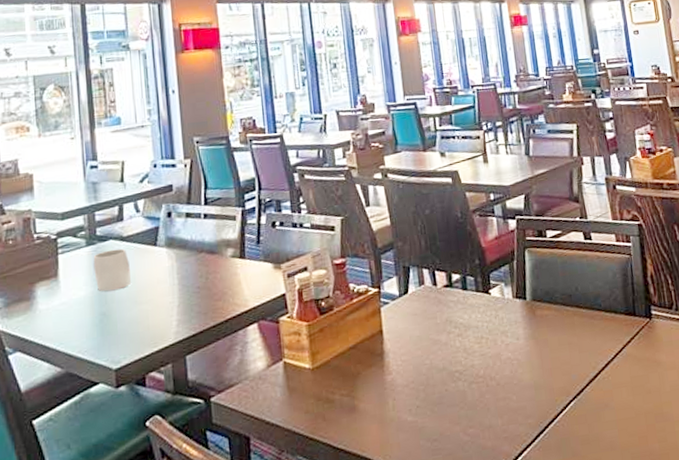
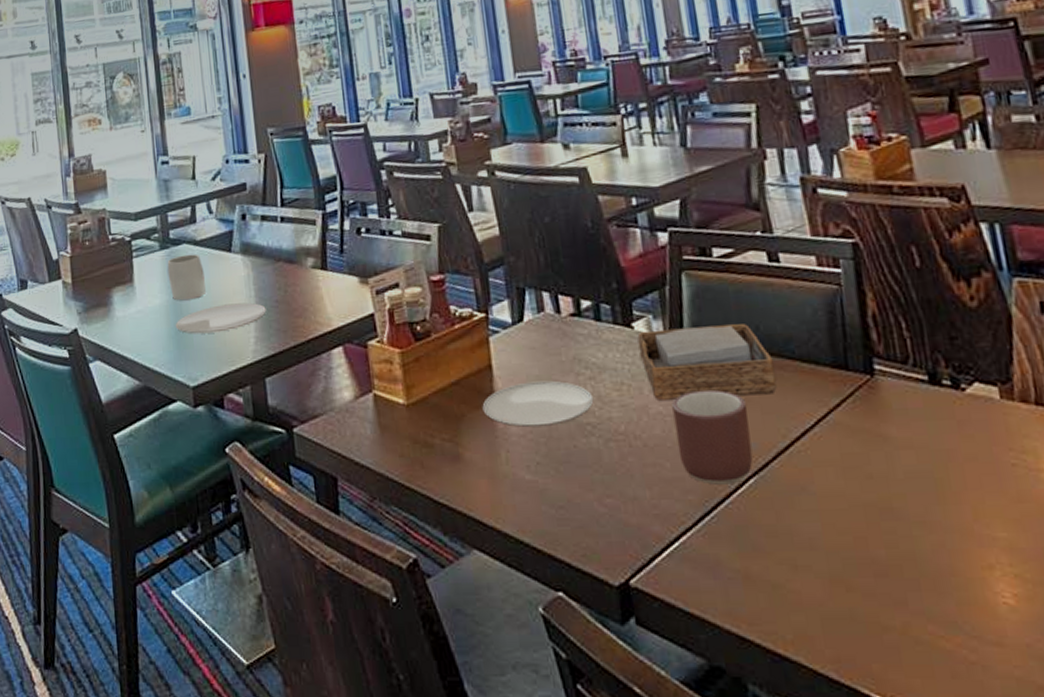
plate: none [99,289,189,322] -> present [175,302,267,335]
plate: none [374,339,461,379] -> present [482,380,594,428]
napkin holder: none [493,286,589,349] -> present [637,324,777,400]
mug: none [517,337,573,410] -> present [672,389,753,485]

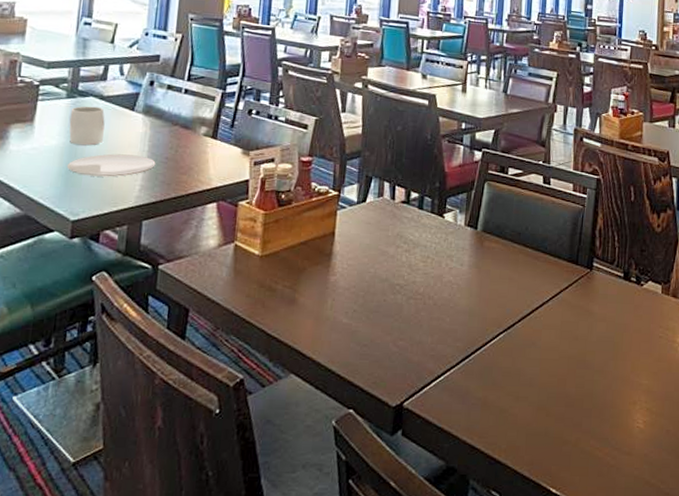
plate: present [482,380,594,428] -> none [320,248,406,284]
napkin holder: present [637,324,777,400] -> none [445,221,532,276]
mug: present [672,389,753,485] -> none [457,268,509,337]

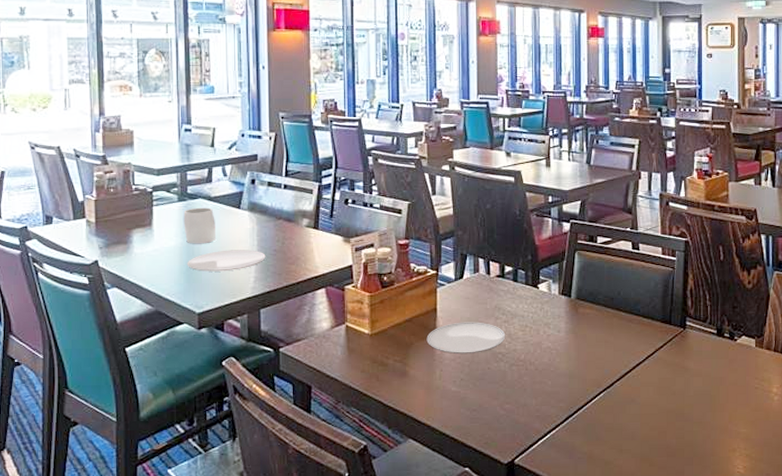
plate: none [320,248,406,284] -> present [426,322,506,355]

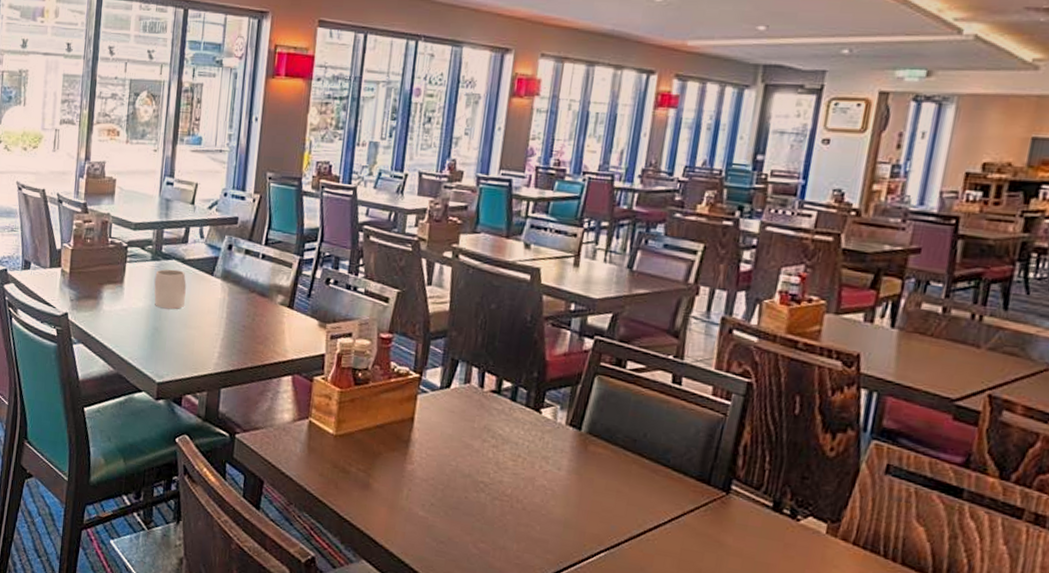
plate: present [187,250,266,272] -> none [152,319,234,343]
plate: present [426,322,506,355] -> none [397,437,492,478]

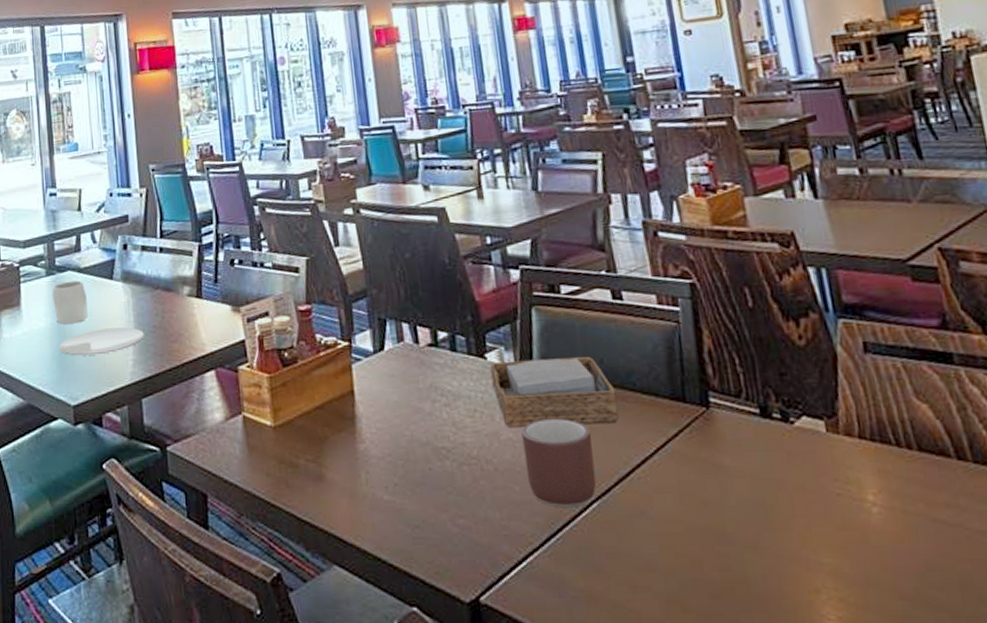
plate: none [152,319,234,343] -> present [58,327,144,356]
napkin holder: none [540,418,650,491] -> present [490,357,619,427]
mug: none [549,474,617,554] -> present [521,418,597,508]

